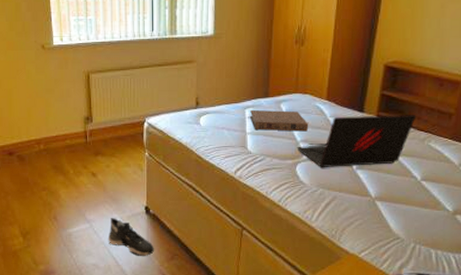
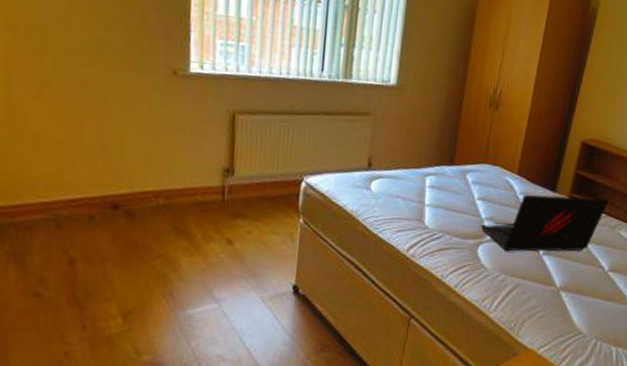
shoe: present [107,217,155,257] -> none [240,296,301,348]
book: present [249,109,308,132] -> none [429,177,495,209]

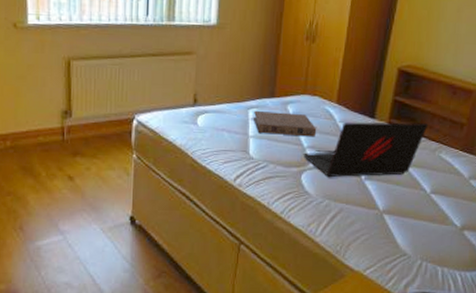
book: none [429,177,495,209] -> present [252,110,316,137]

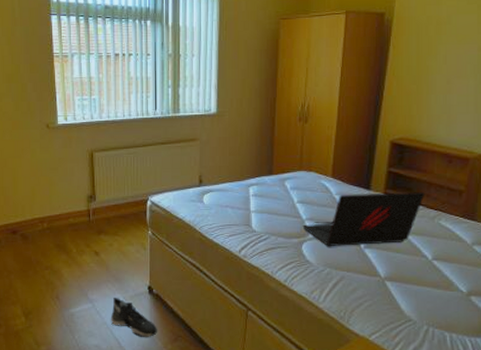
shoe: none [84,228,140,274] -> present [110,297,158,338]
book: present [252,110,316,137] -> none [253,187,313,210]

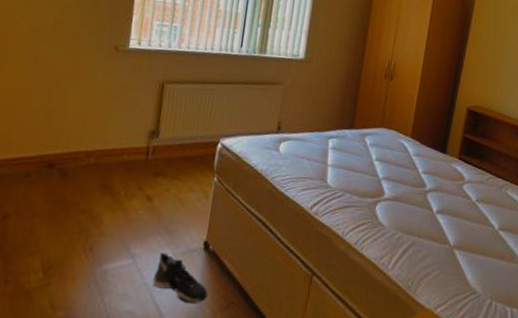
laptop: present [302,192,425,246] -> none [378,156,495,210]

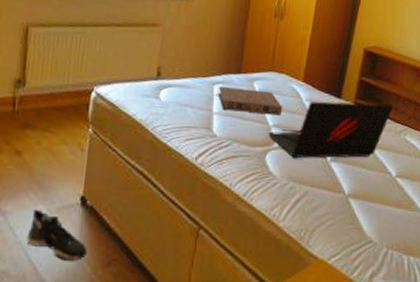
book: none [332,140,391,169] -> present [217,85,282,116]
laptop: none [378,156,495,210] -> present [268,101,394,158]

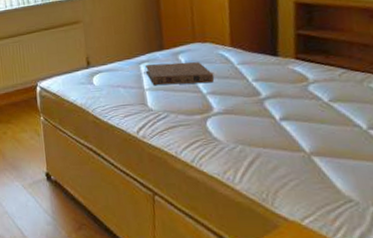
shoe: present [26,209,88,262] -> none [11,185,61,227]
laptop: present [268,101,394,158] -> none [204,53,347,121]

